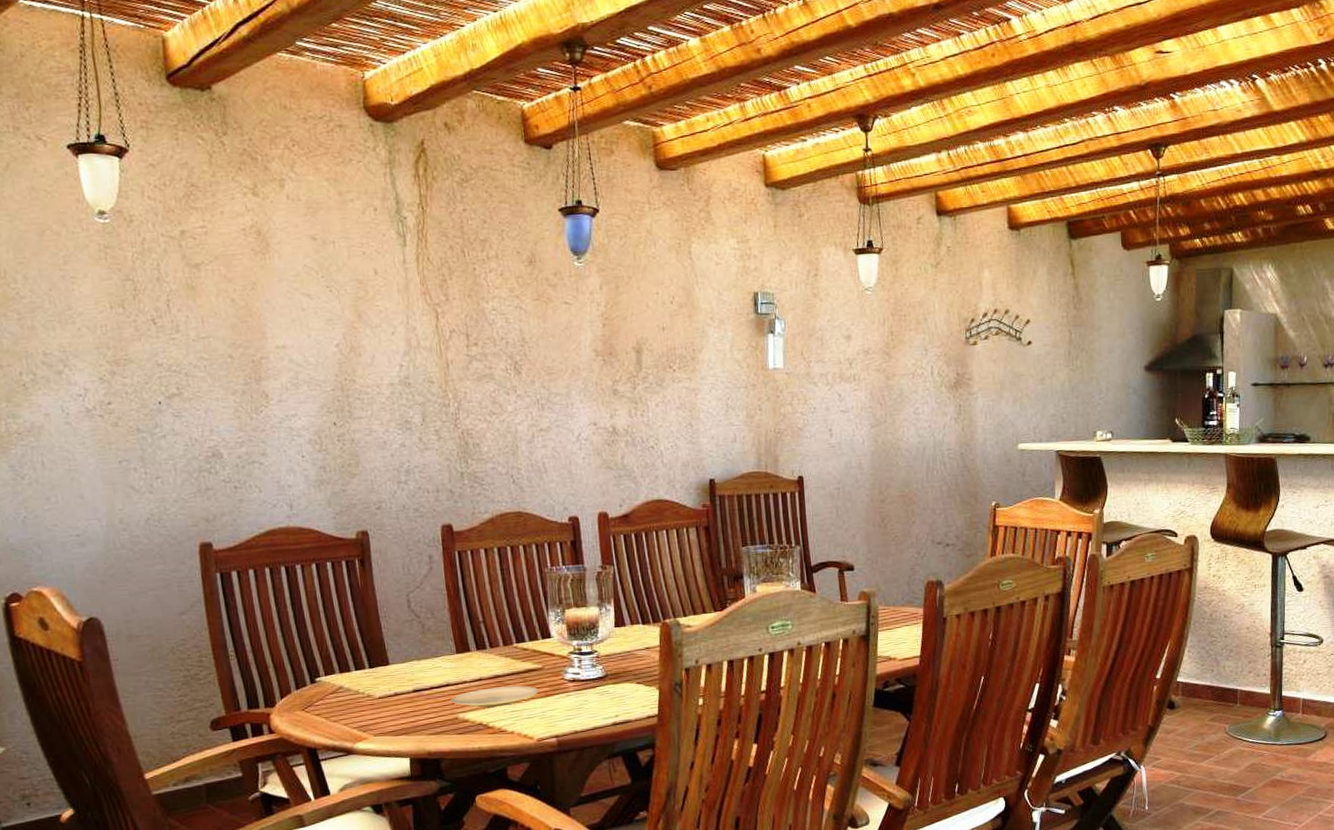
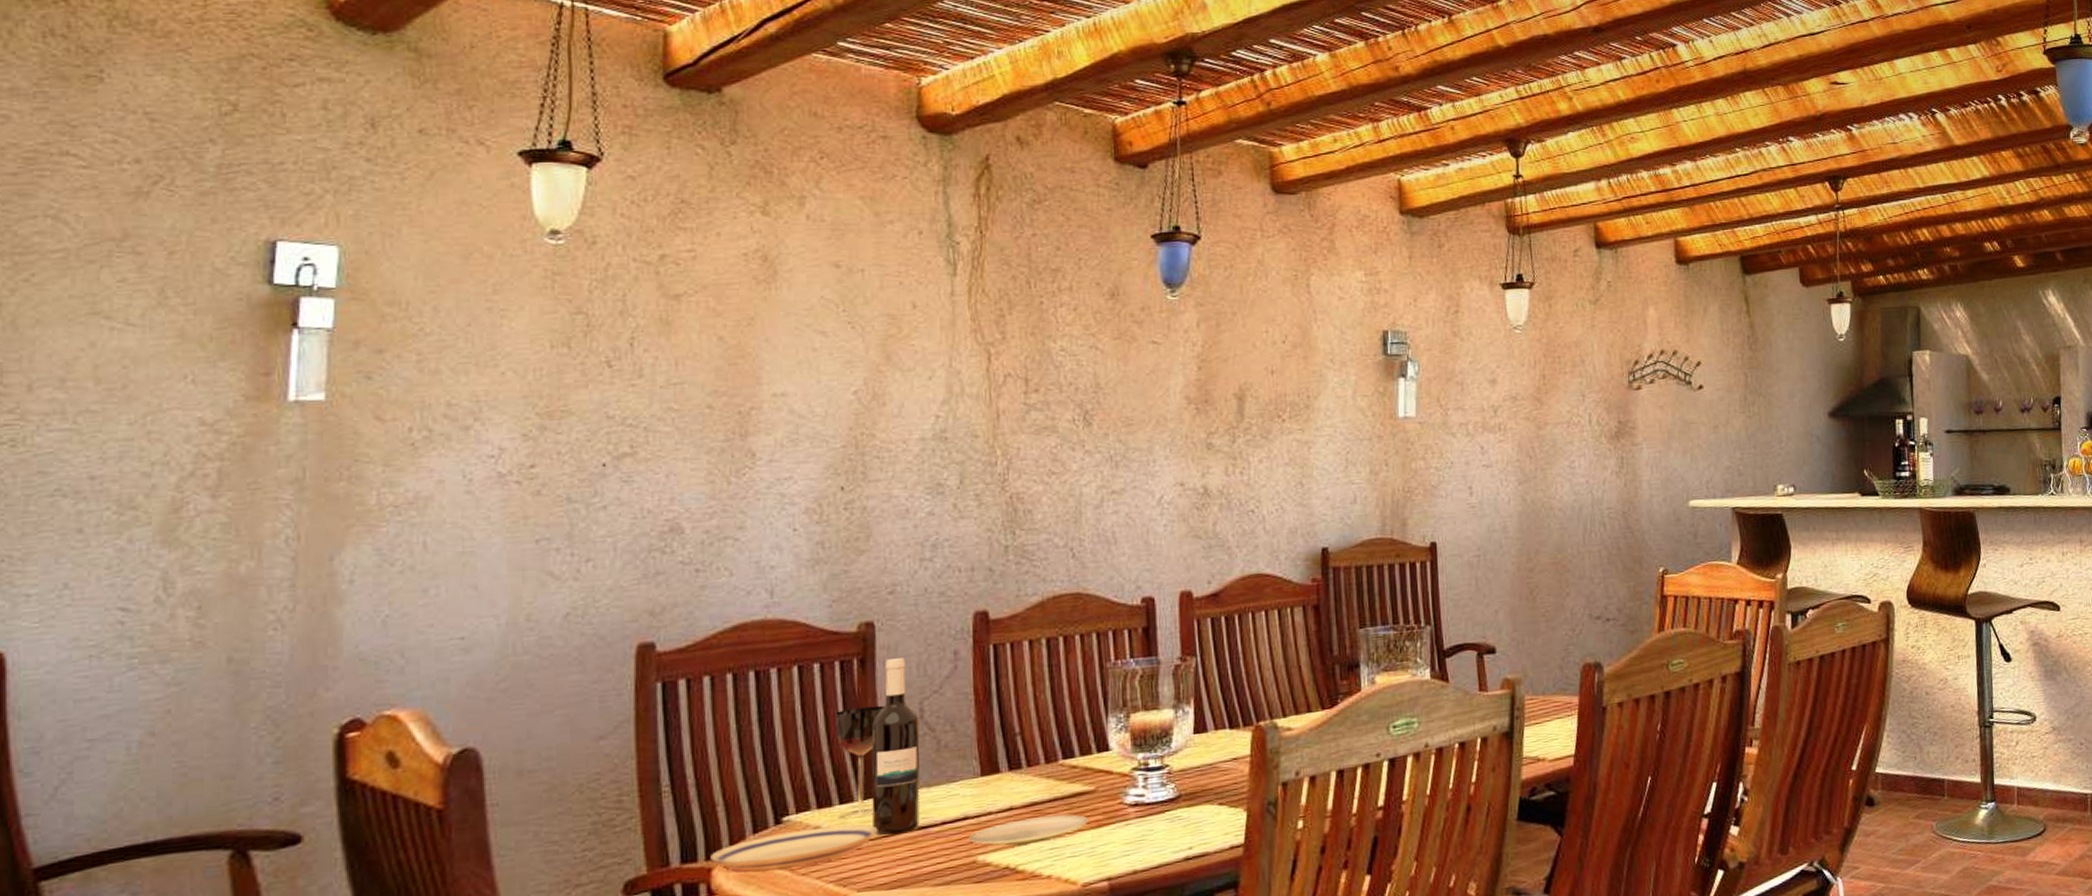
plate: none [268,686,385,718] -> present [710,824,878,873]
wineglass: none [346,596,382,682] -> present [835,705,885,820]
wine bottle: none [373,560,415,695] -> present [871,658,920,836]

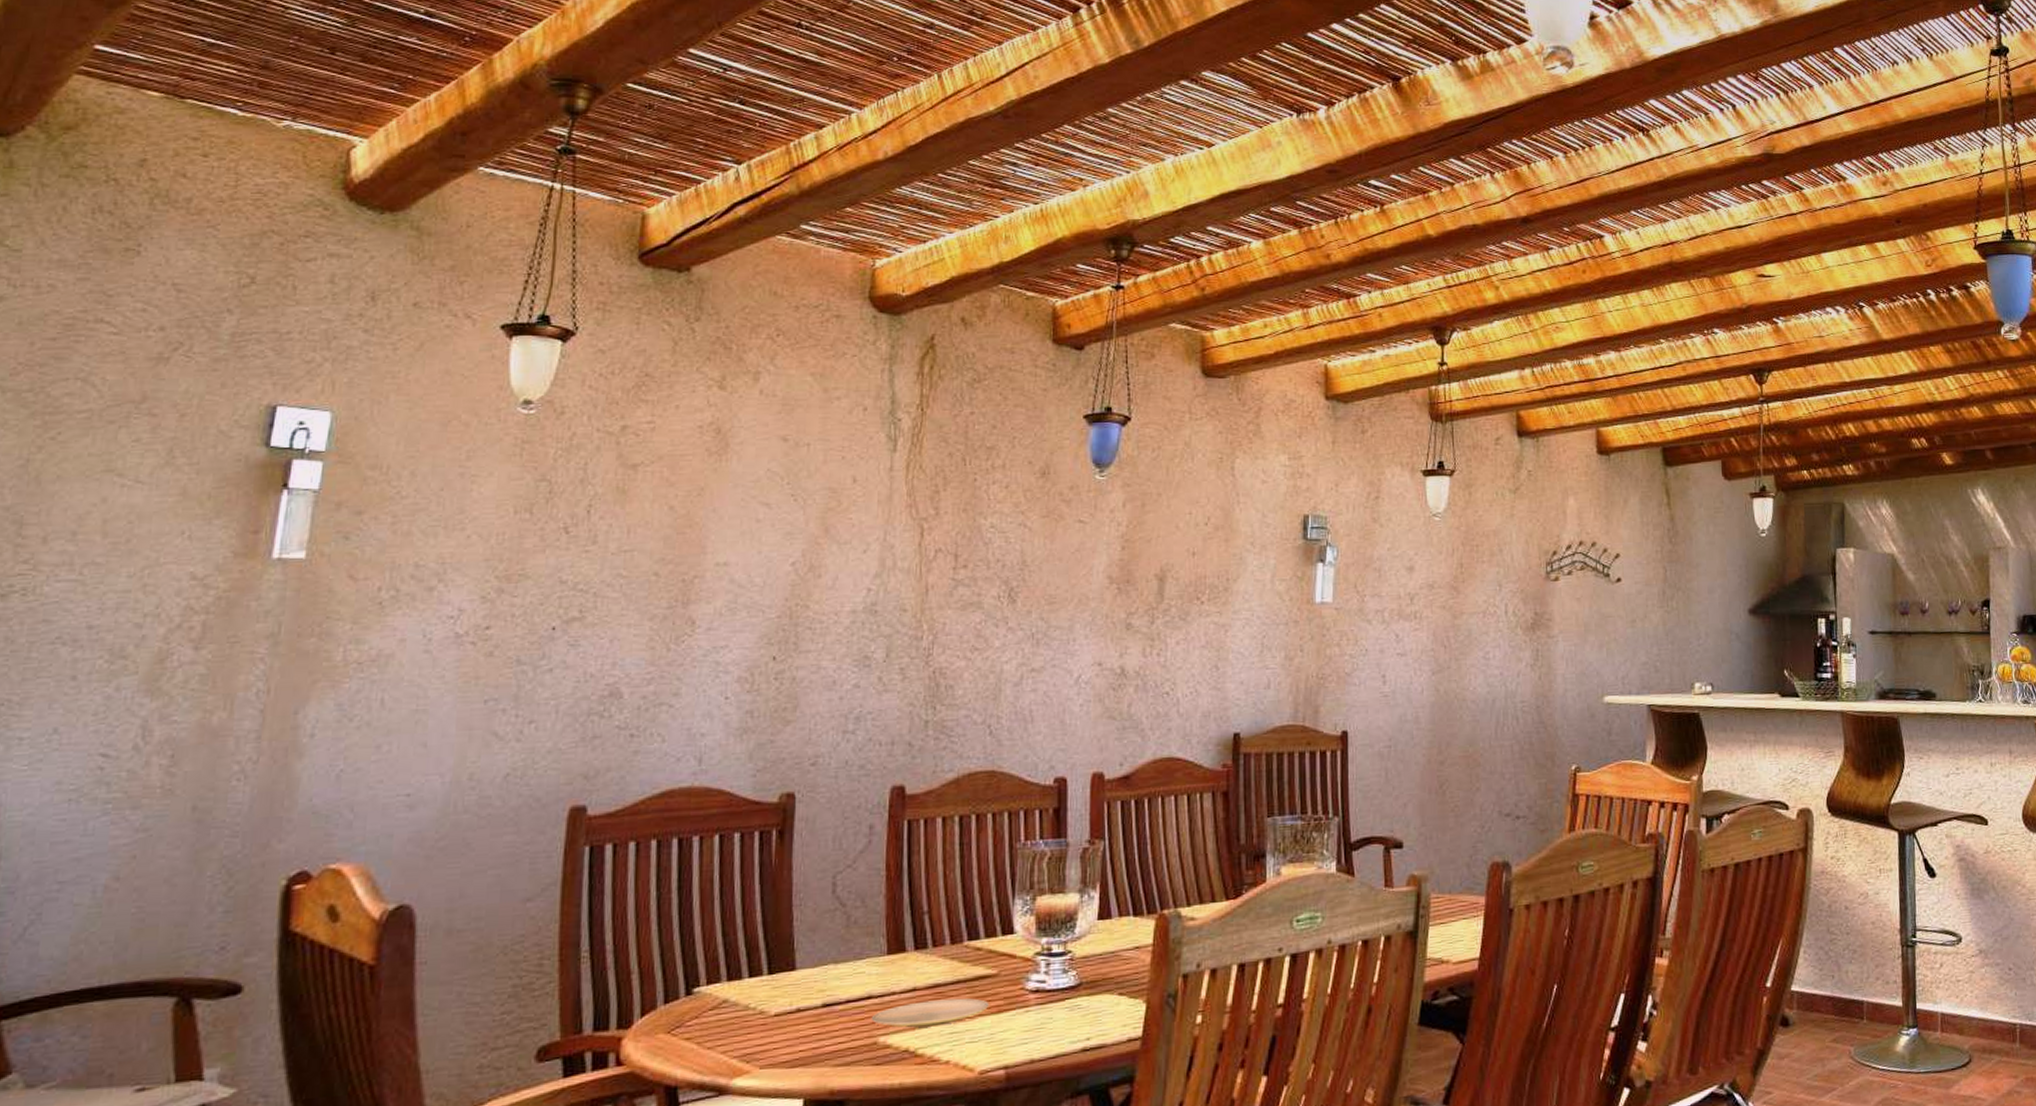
plate: present [710,824,878,873] -> none [621,999,784,1044]
wineglass: present [835,705,885,820] -> none [746,878,800,994]
wine bottle: present [871,658,920,836] -> none [778,830,831,1012]

